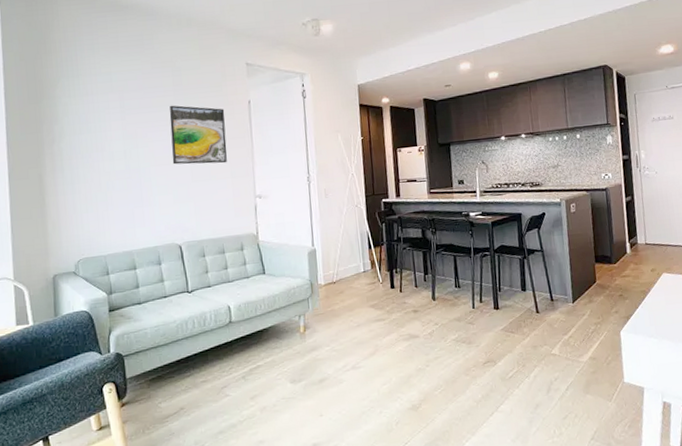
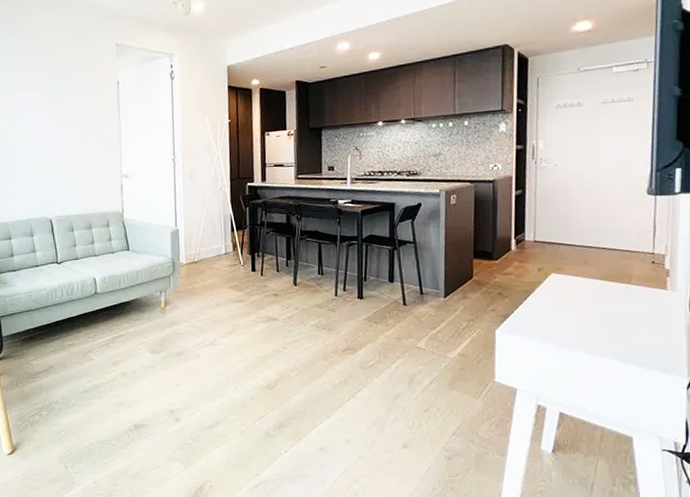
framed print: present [169,105,227,165] -> none [42,85,96,143]

